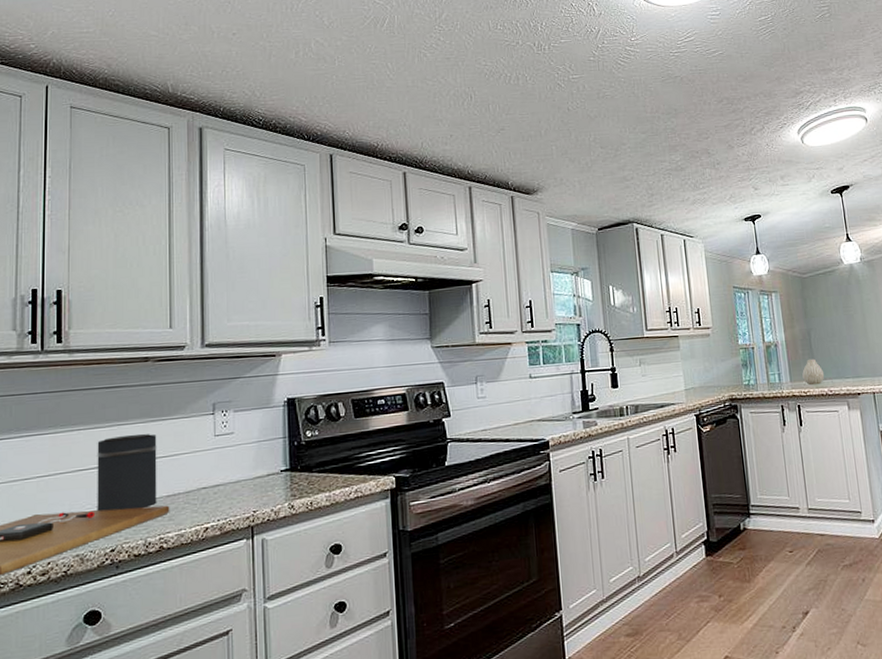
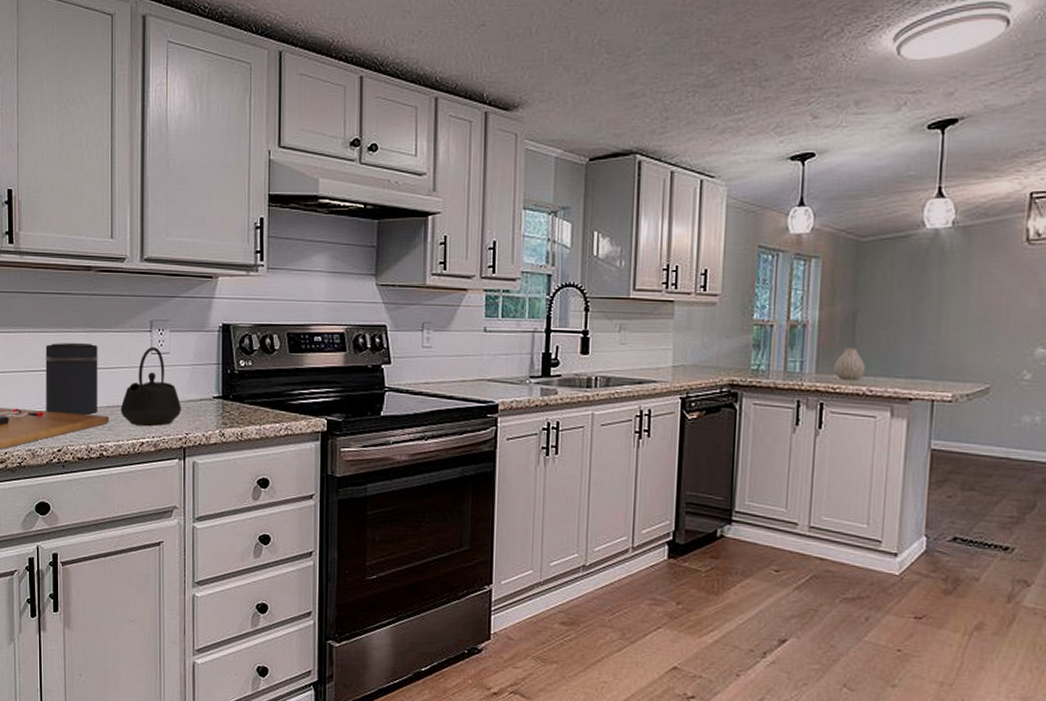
kettle: none [181,429,248,511] -> present [120,347,181,426]

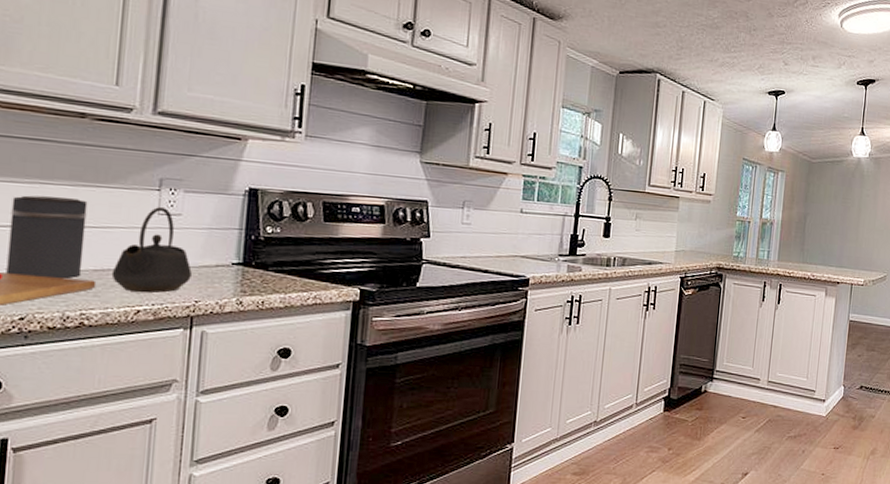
vase: present [834,347,866,381] -> none [790,242,811,268]

